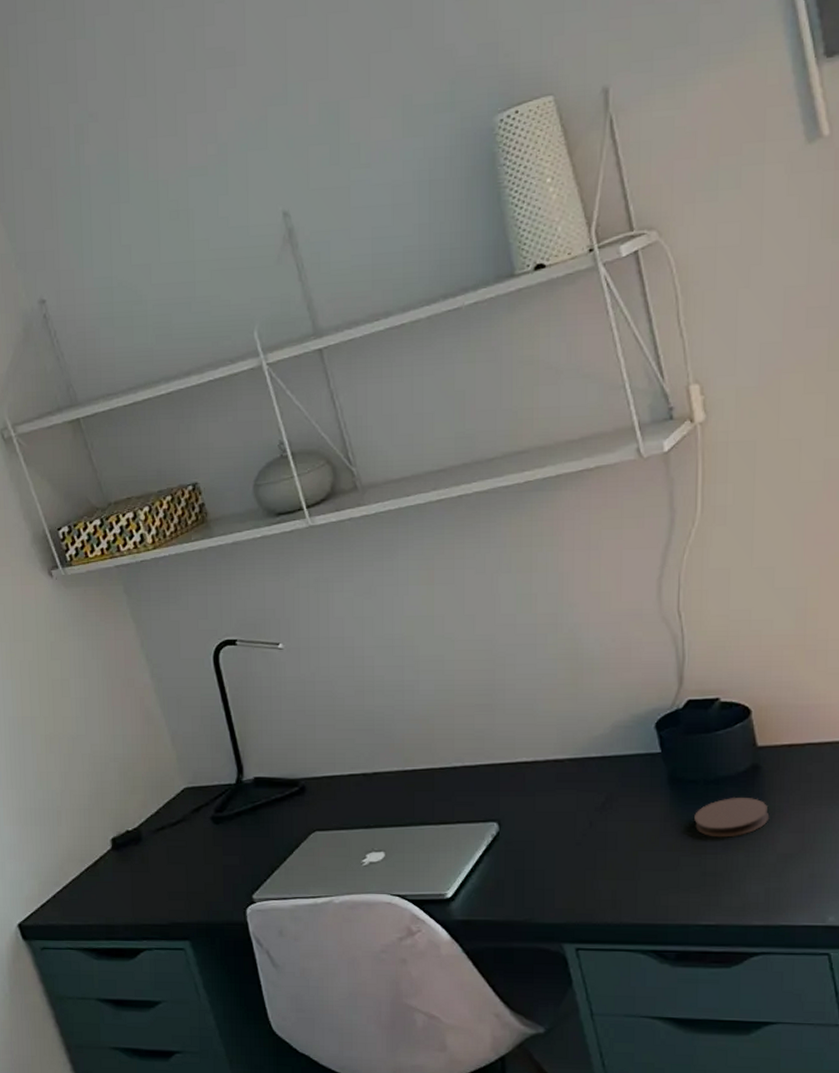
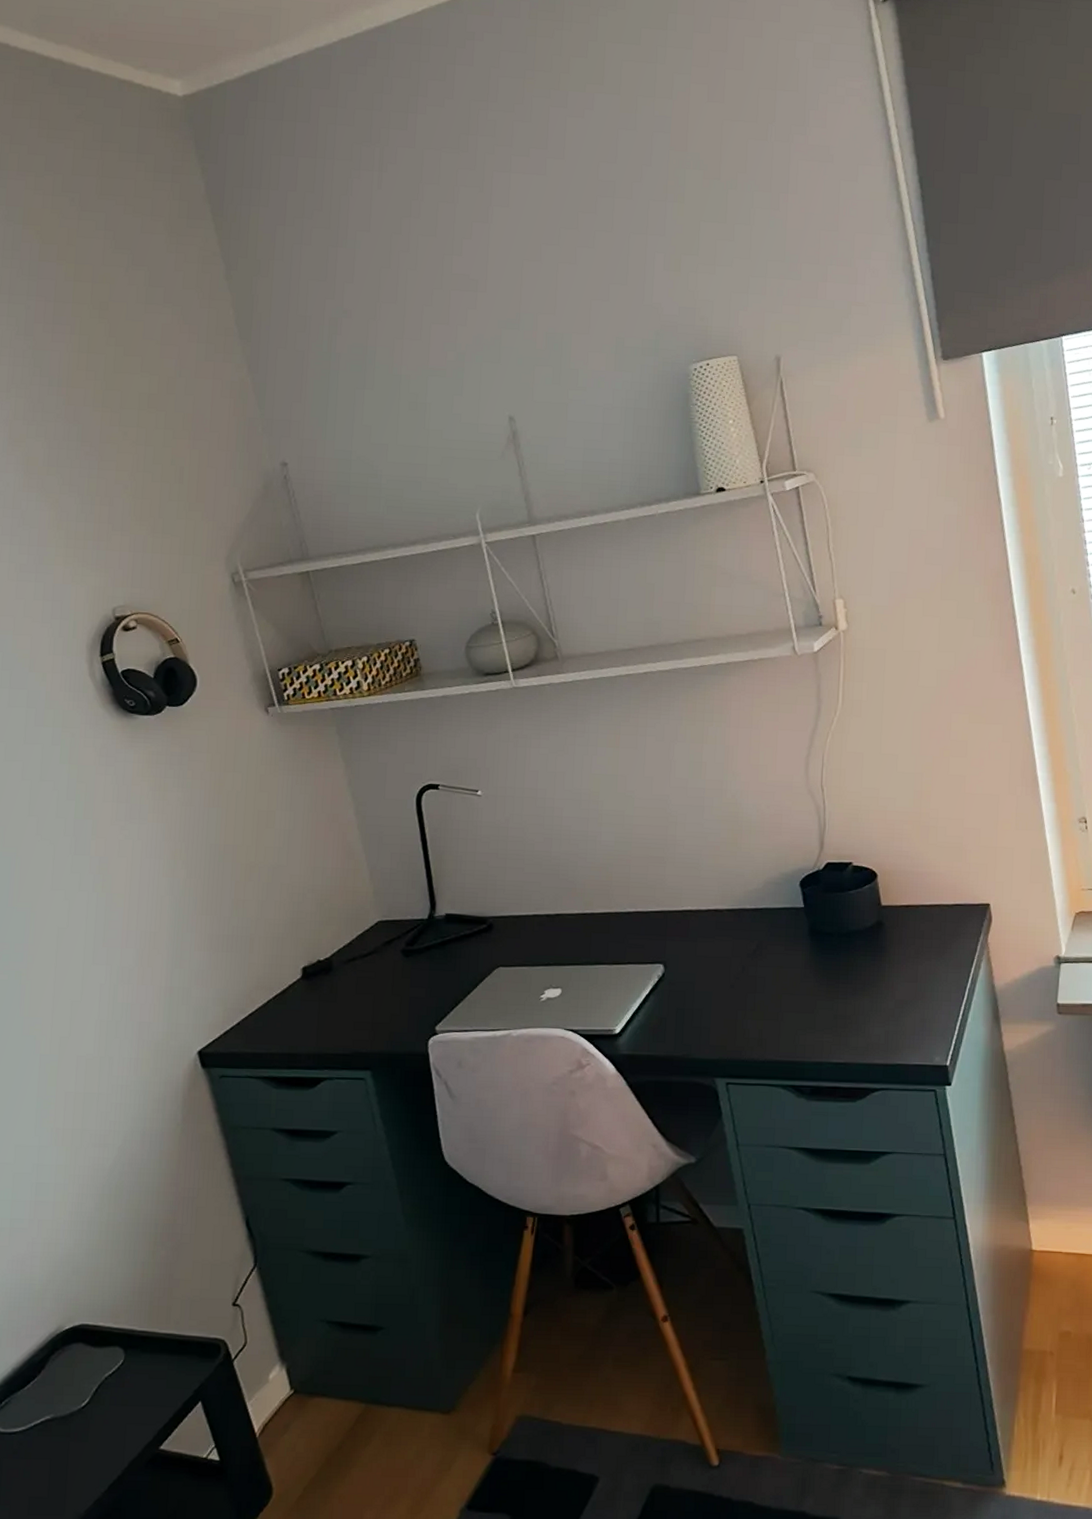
coaster: present [694,798,770,838] -> none [829,949,890,985]

